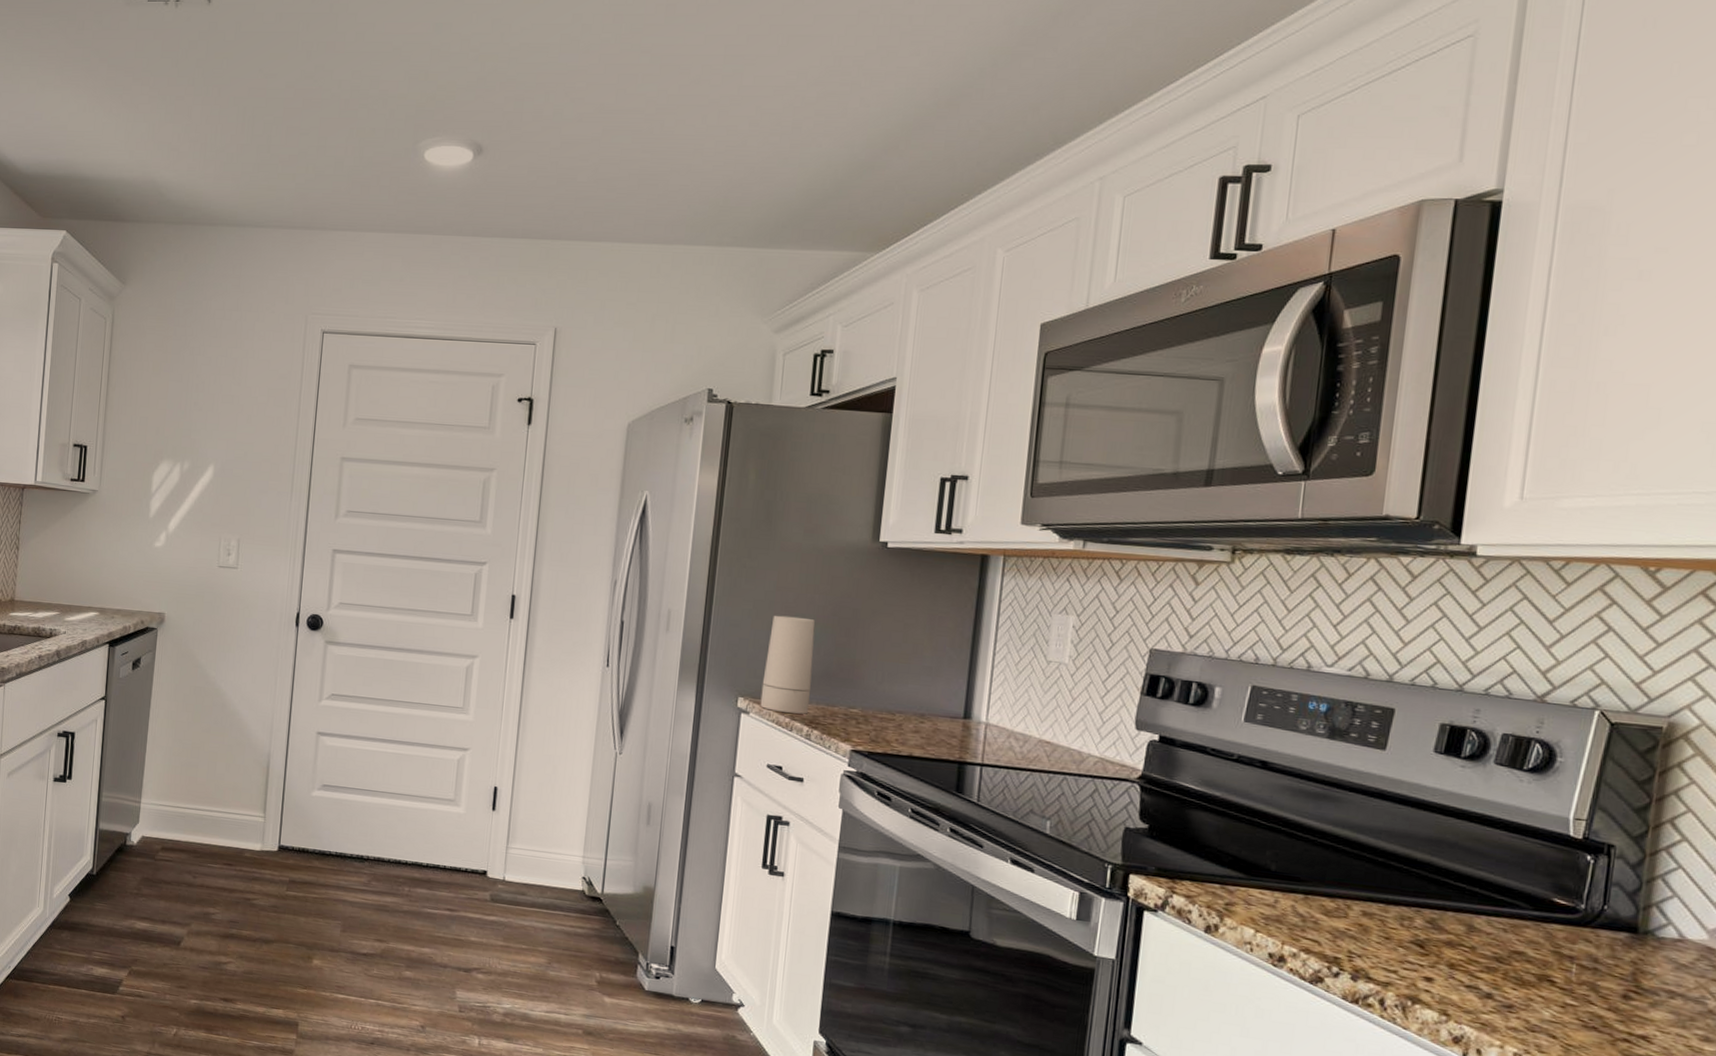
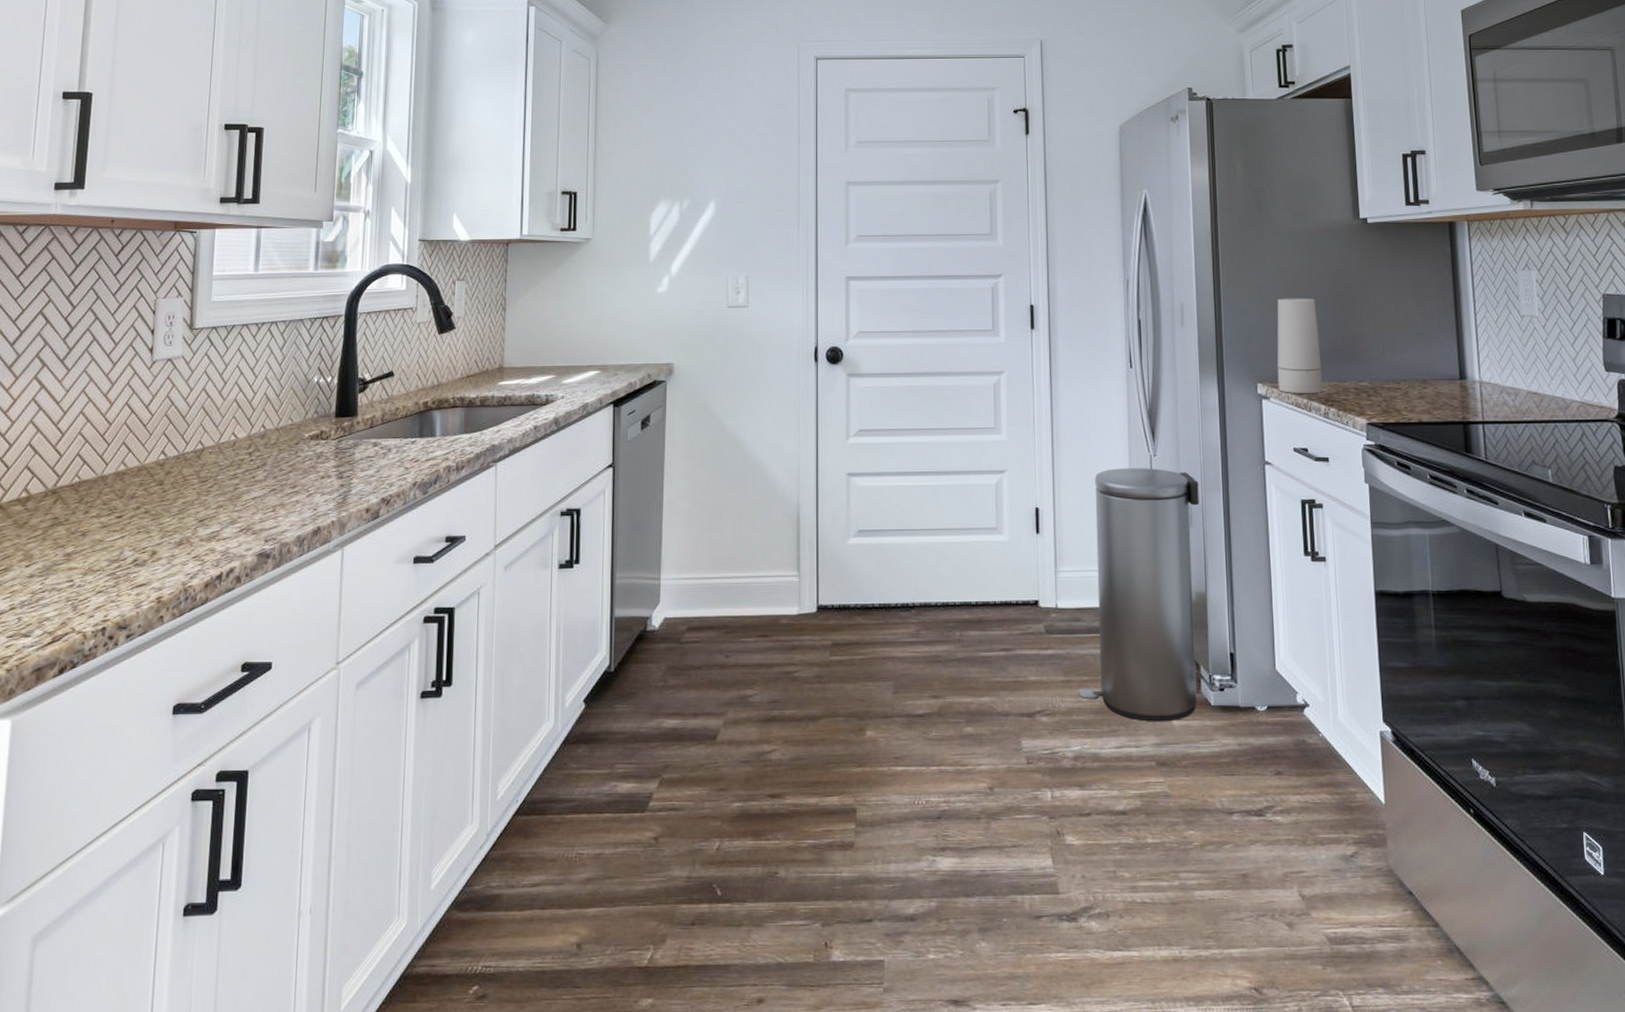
pedal bin: none [515,760,662,998] -> present [1078,468,1199,722]

